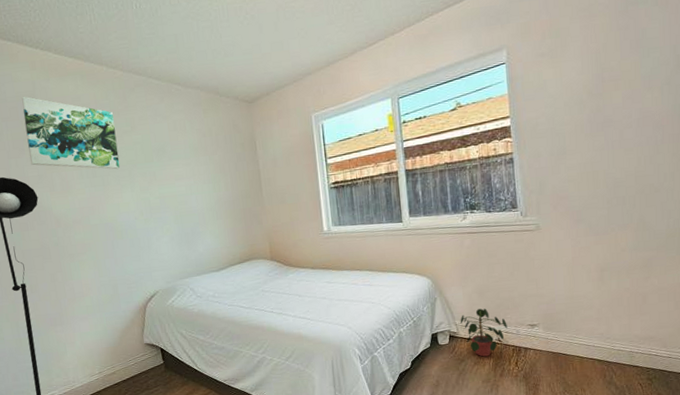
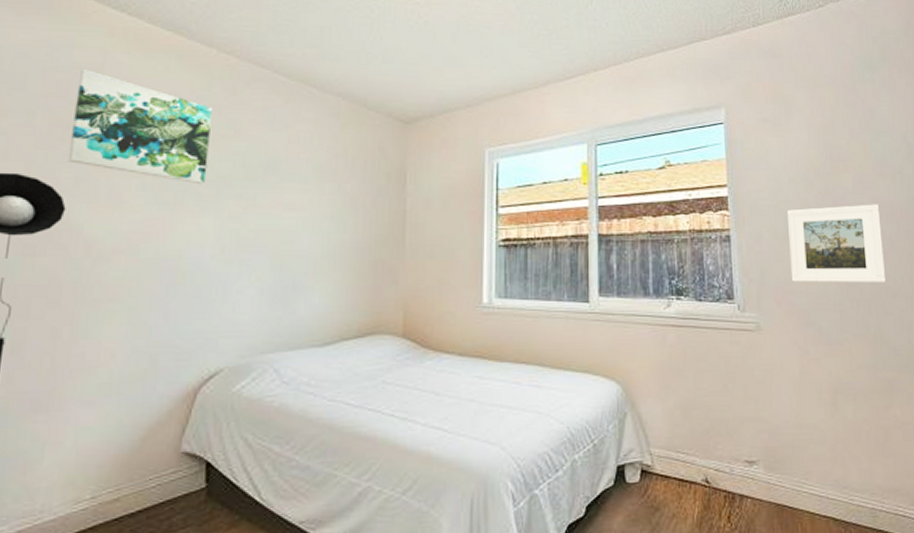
potted plant: present [460,308,507,357] -> none [656,433,718,505]
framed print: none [563,115,649,189] -> present [788,204,885,282]

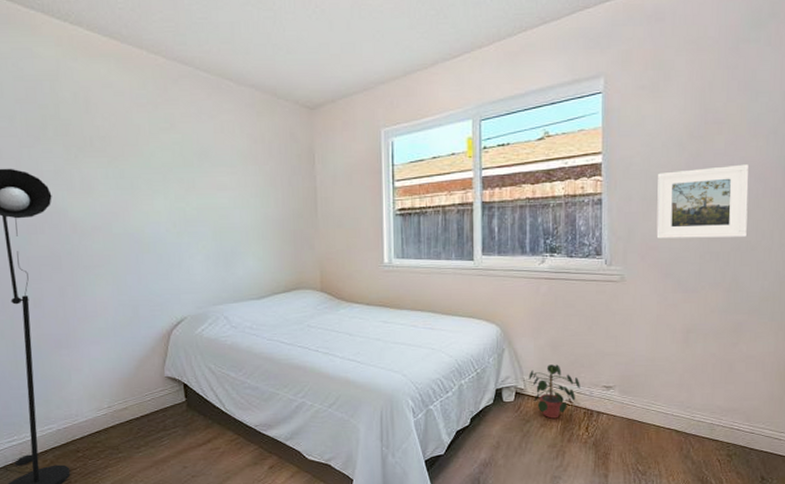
wall art: present [67,68,212,185] -> none [42,75,154,172]
potted plant: none [656,433,718,505] -> present [529,364,580,419]

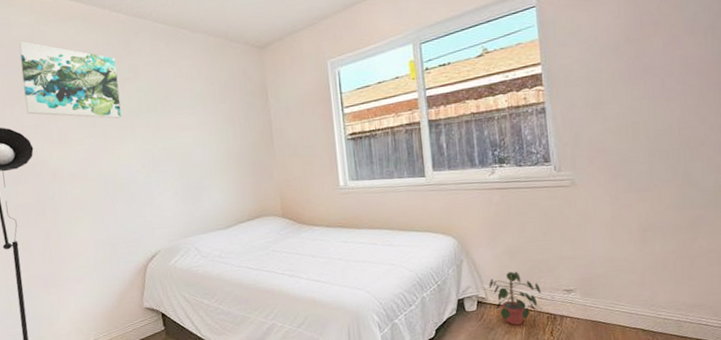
wall art: none [42,75,154,172] -> present [19,41,122,119]
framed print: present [656,164,749,239] -> none [599,61,694,141]

